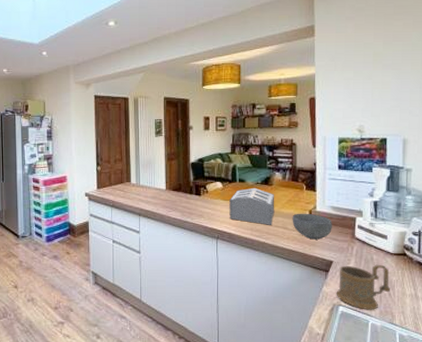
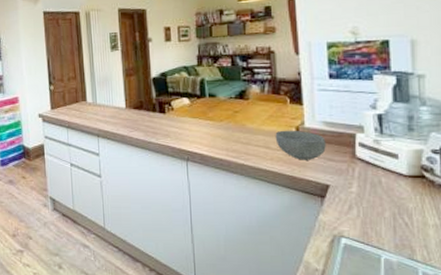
toaster: present [229,187,275,225] -> none [199,102,254,145]
mug: present [336,264,390,310] -> none [336,188,407,243]

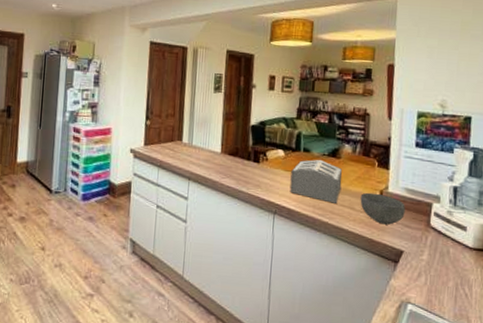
toaster: none [199,102,254,145] -> present [289,159,343,204]

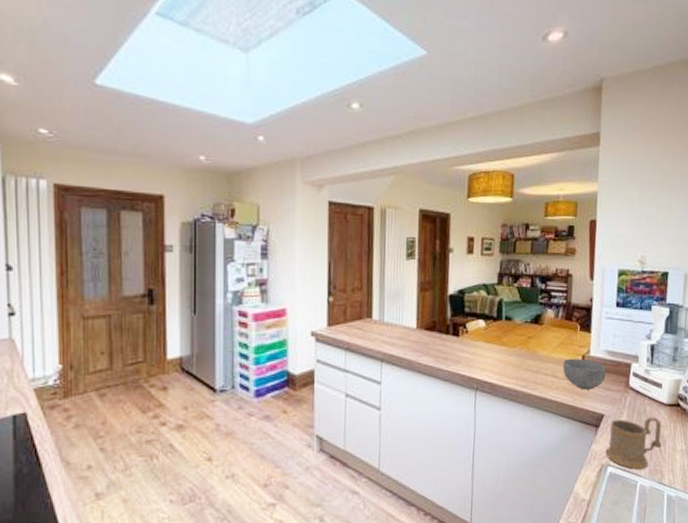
toaster: present [289,159,343,204] -> none [491,327,545,373]
mug: none [405,257,467,312] -> present [605,417,662,470]

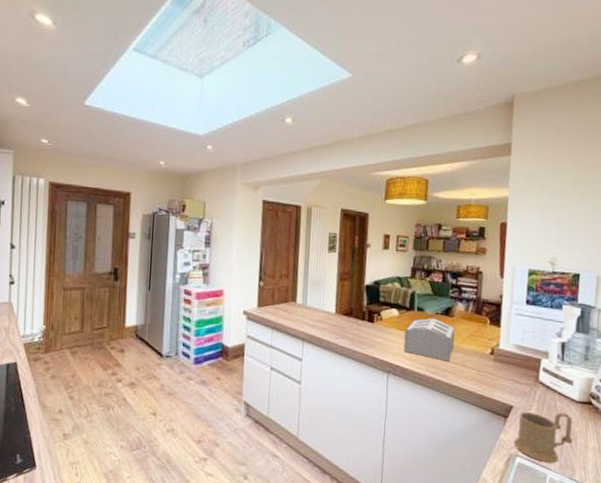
toaster: none [491,327,545,373] -> present [403,318,455,362]
bowl: present [562,358,606,390] -> none [472,350,516,381]

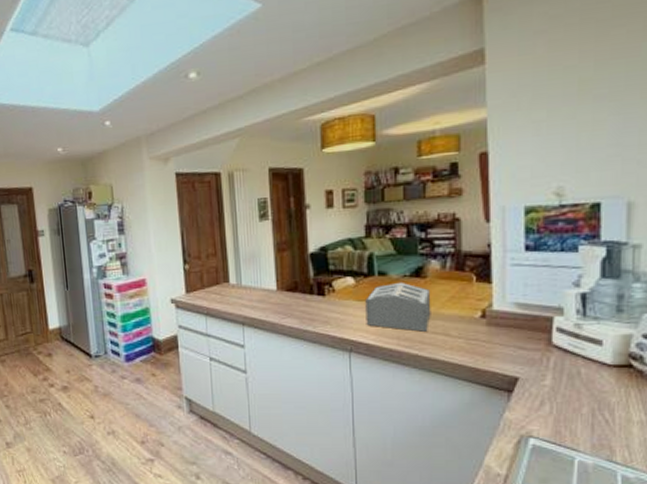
mug: present [514,411,573,463] -> none [524,380,608,443]

